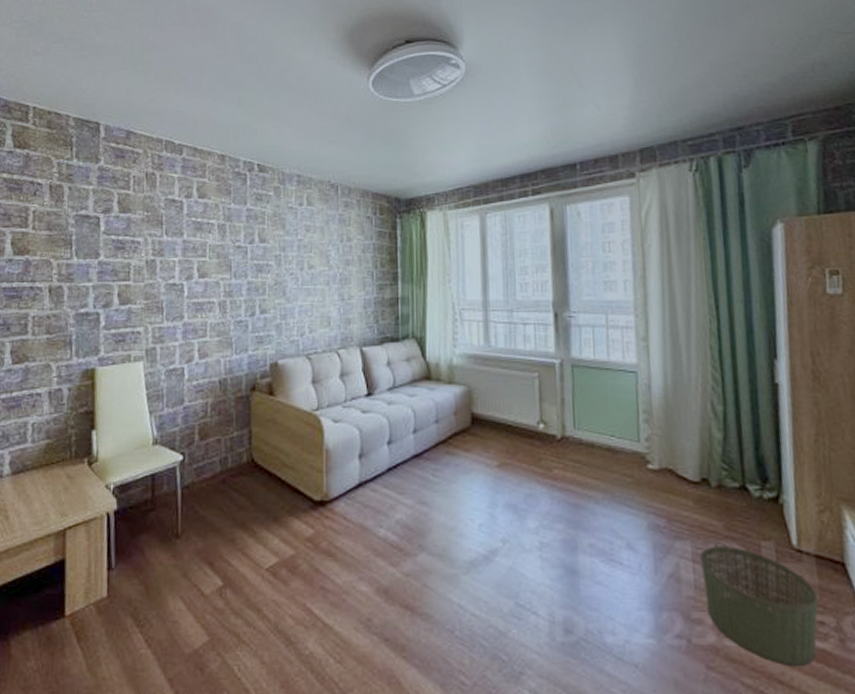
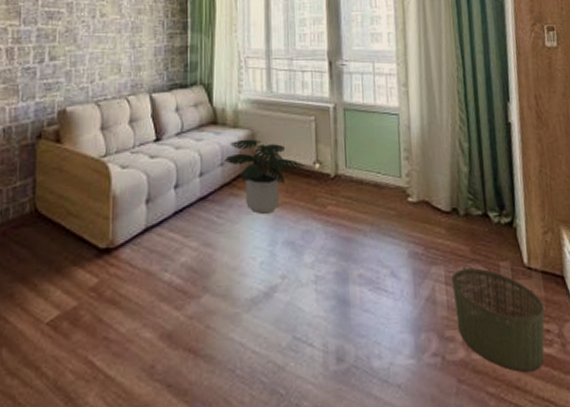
potted plant: none [439,395,528,474] -> present [224,139,305,214]

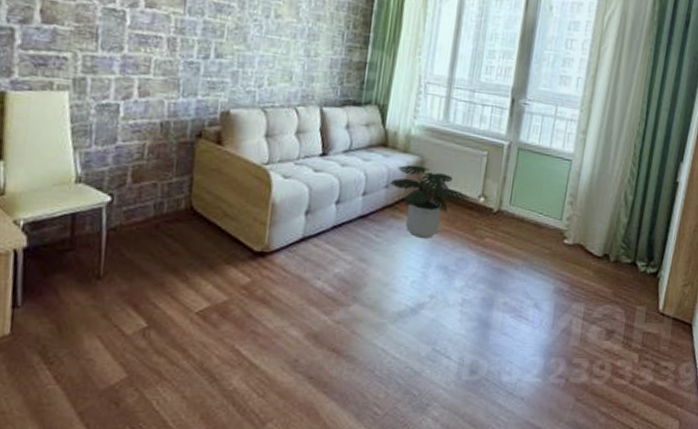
basket: present [451,264,545,372] -> none [585,304,668,398]

